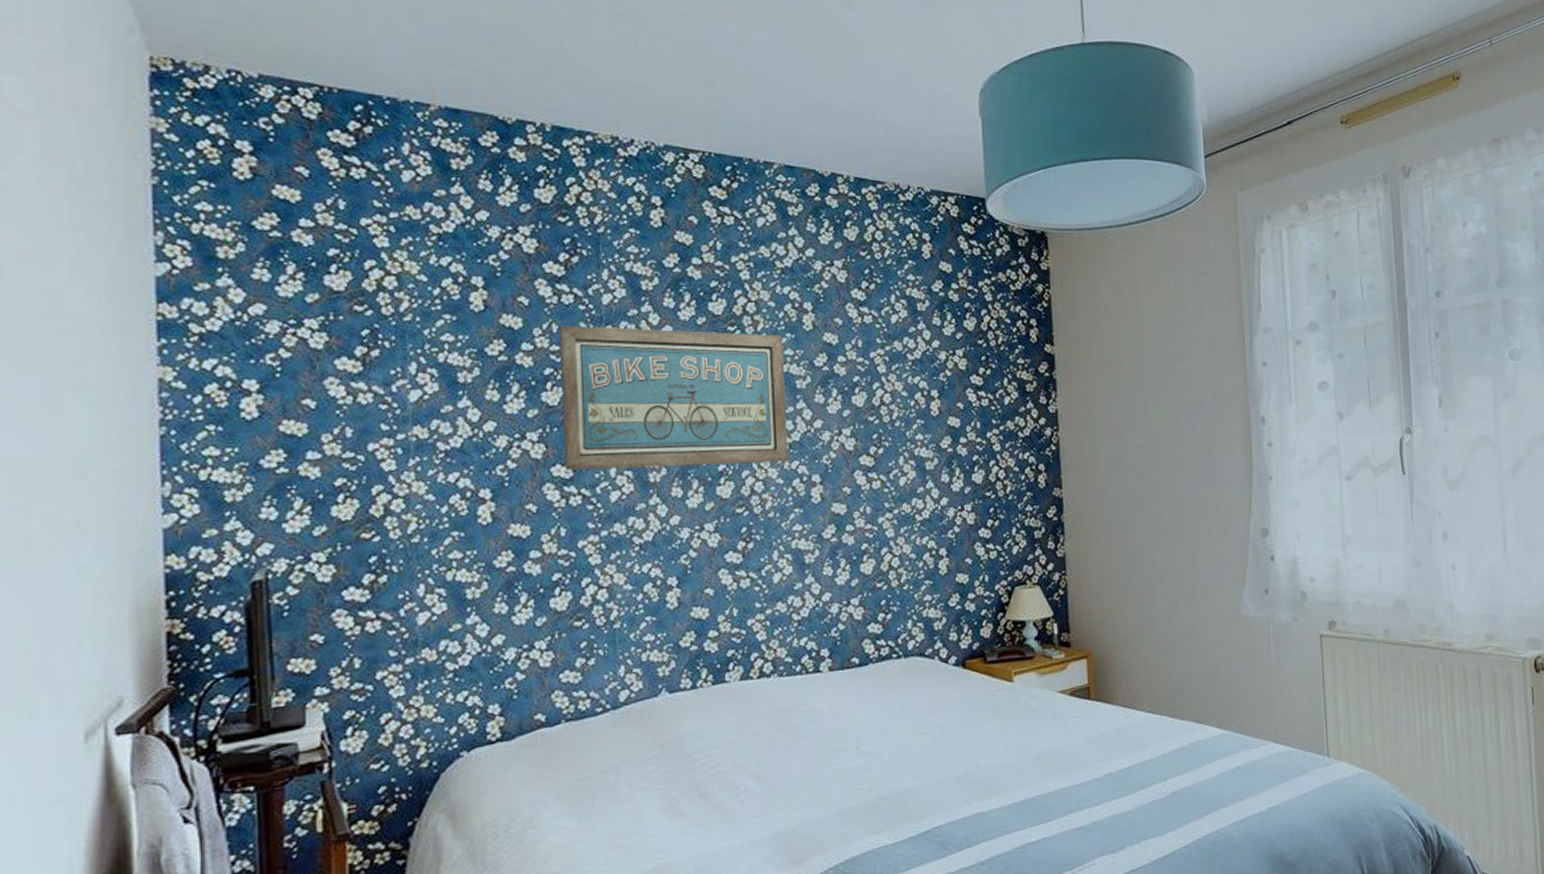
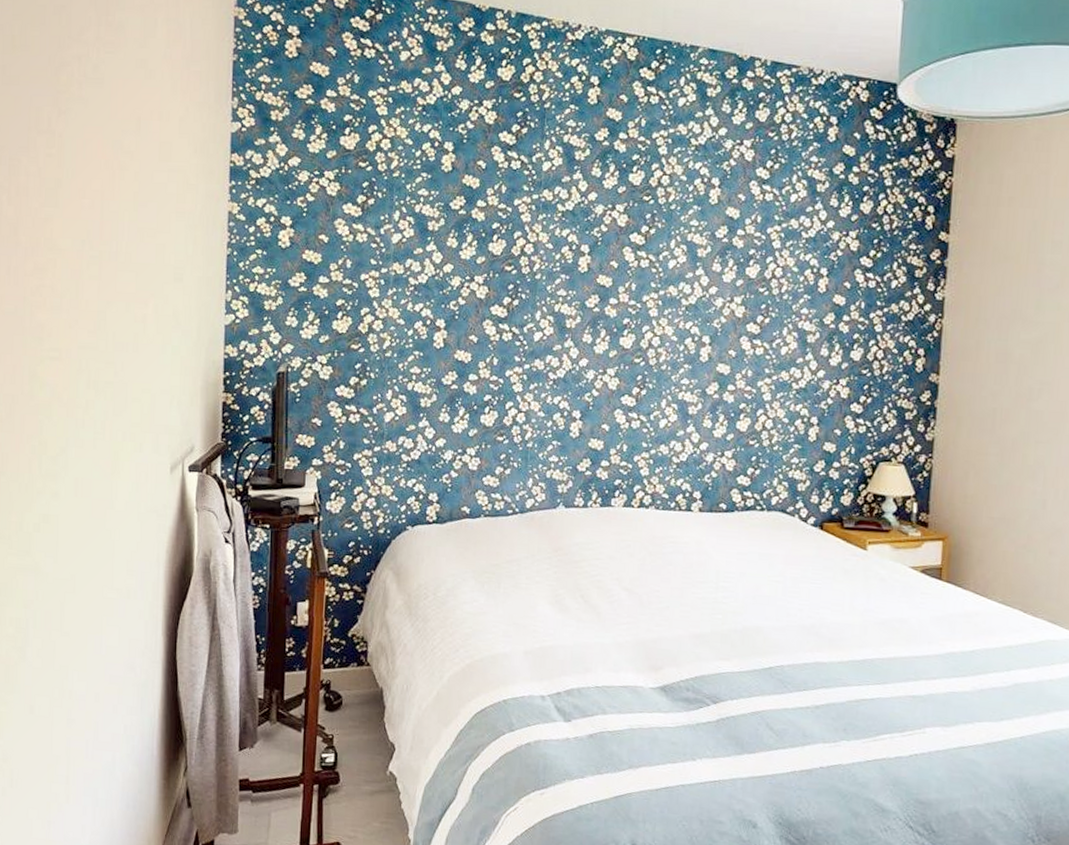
wall art: present [560,325,788,471] -> none [501,187,690,322]

